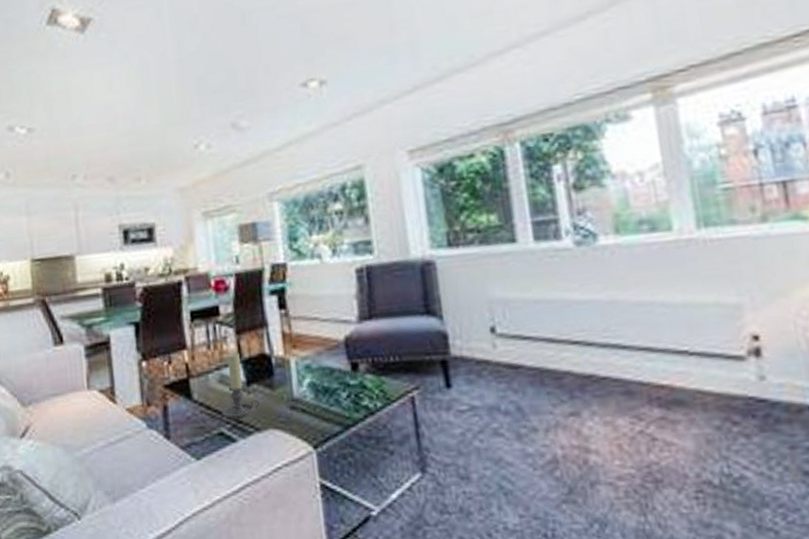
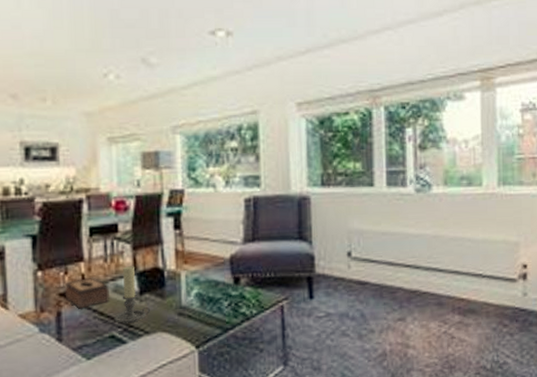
tissue box: none [169,366,216,402] -> present [64,277,109,309]

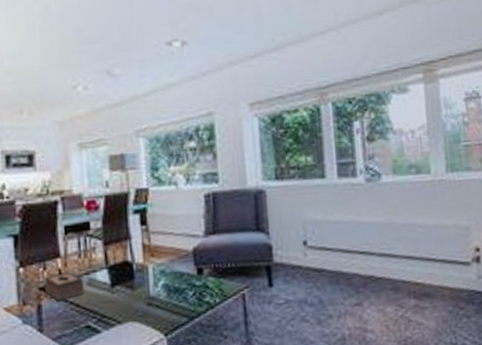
candle holder: present [114,266,150,324] -> none [89,260,121,315]

